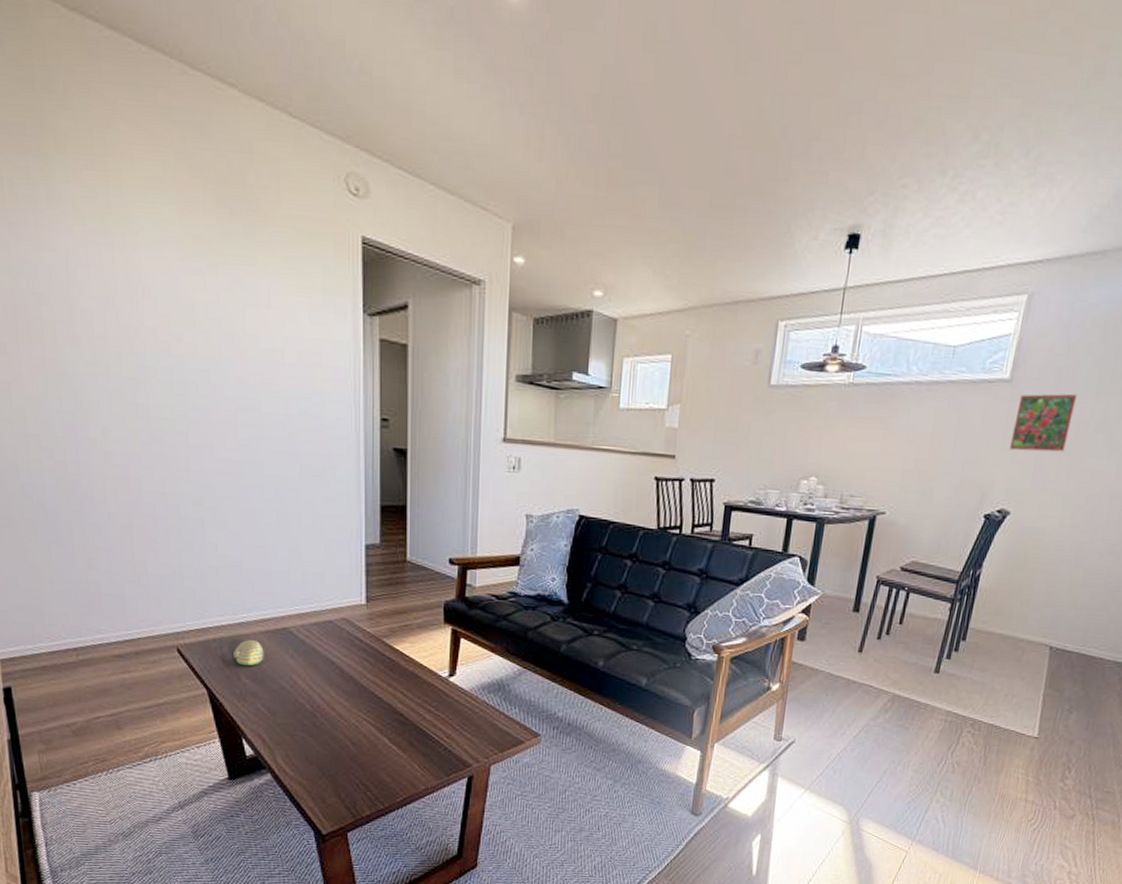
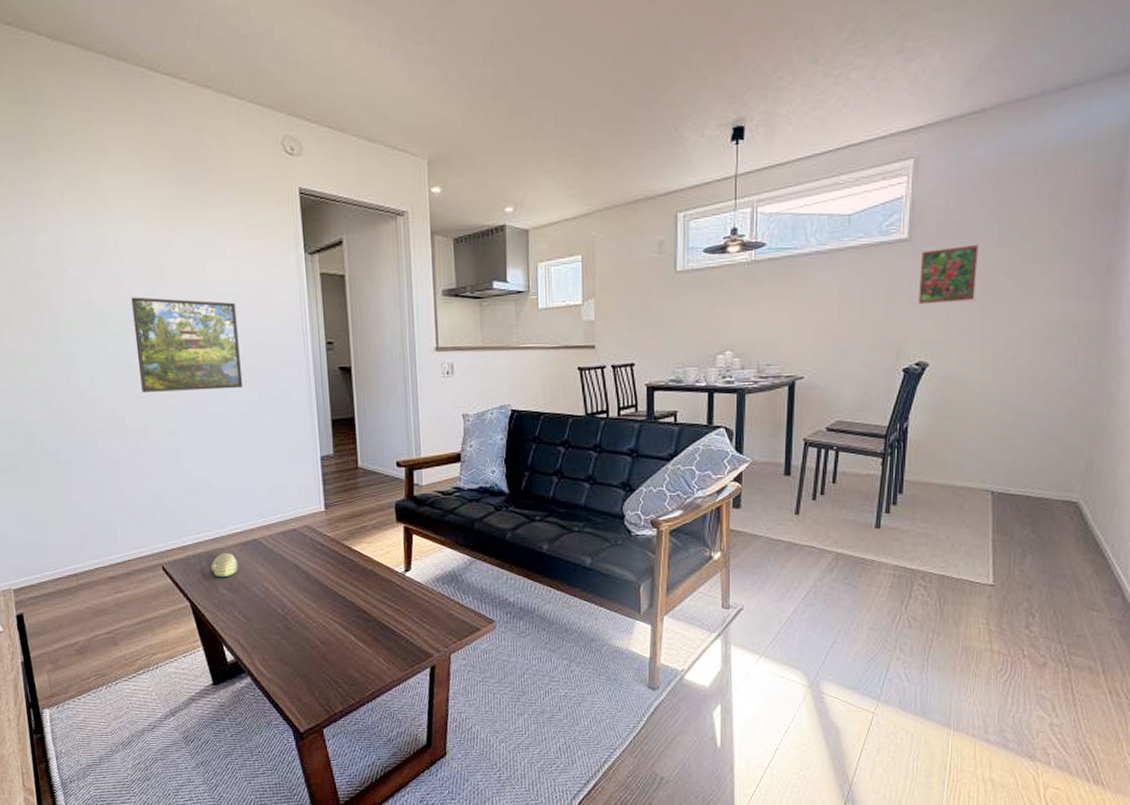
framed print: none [155,340,282,460] -> present [131,297,243,392]

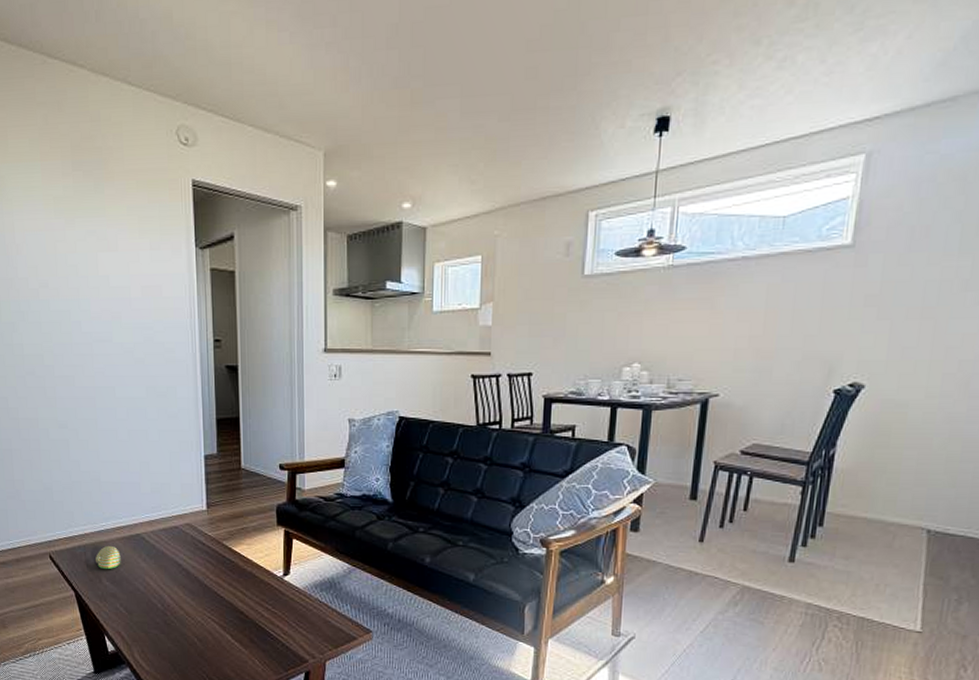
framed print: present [131,297,243,392] -> none [26,288,131,384]
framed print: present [917,244,980,305] -> none [857,252,937,319]

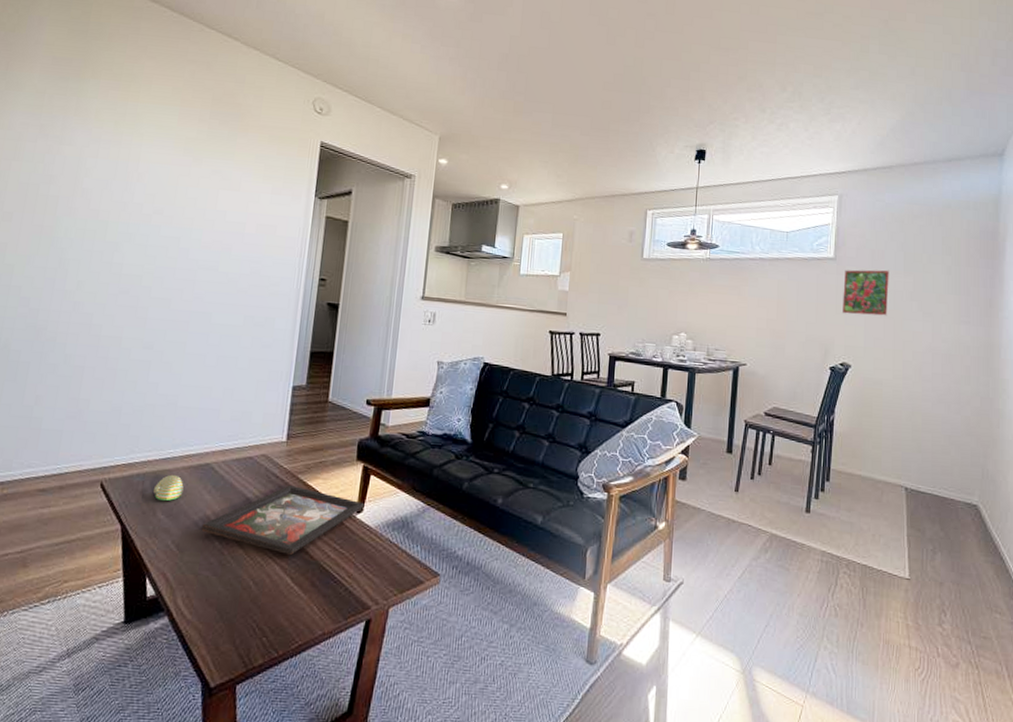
decorative tray: none [143,552,290,615] -> present [201,485,365,555]
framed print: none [857,252,937,319] -> present [841,269,890,316]

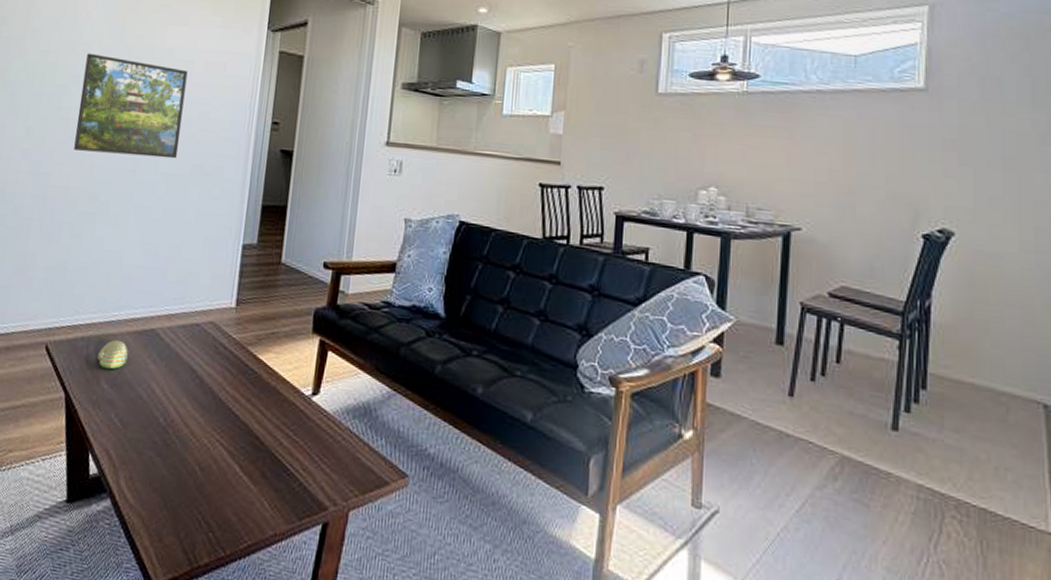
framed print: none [127,213,240,311] -> present [74,53,188,159]
decorative tray: present [201,485,365,555] -> none [145,358,321,439]
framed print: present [841,269,890,316] -> none [938,103,1011,167]

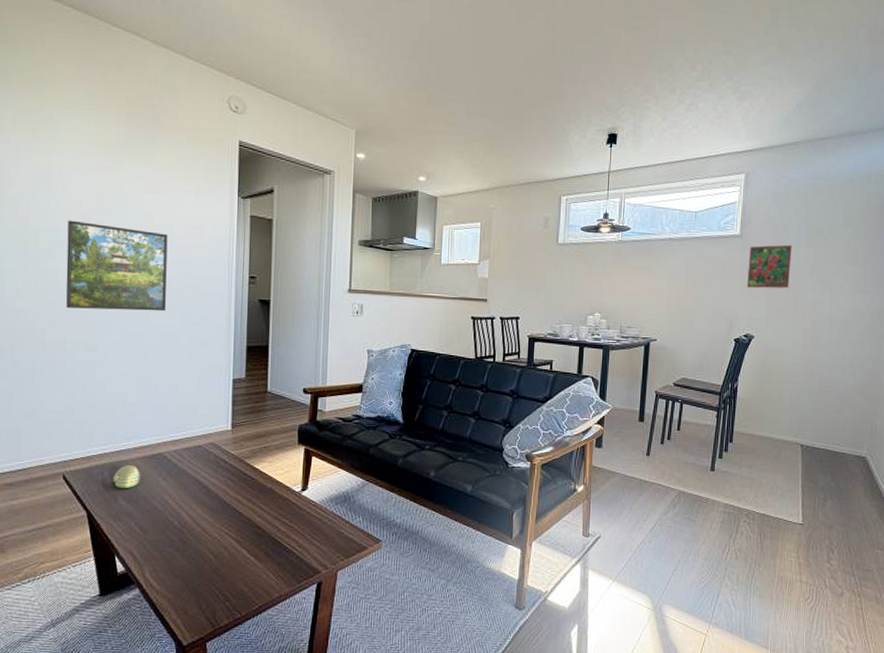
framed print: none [938,103,1011,167] -> present [746,244,793,289]

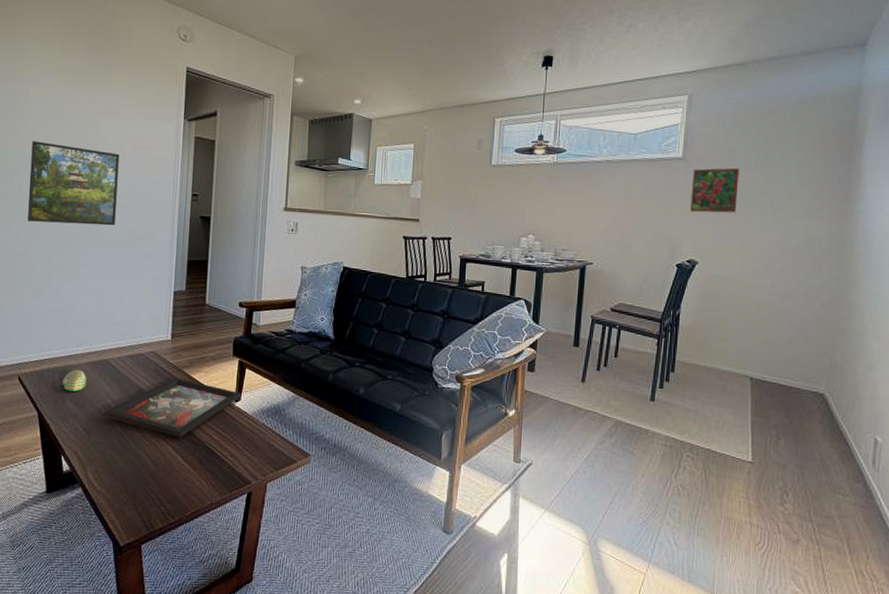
decorative tray: none [161,469,308,530] -> present [104,378,242,437]

